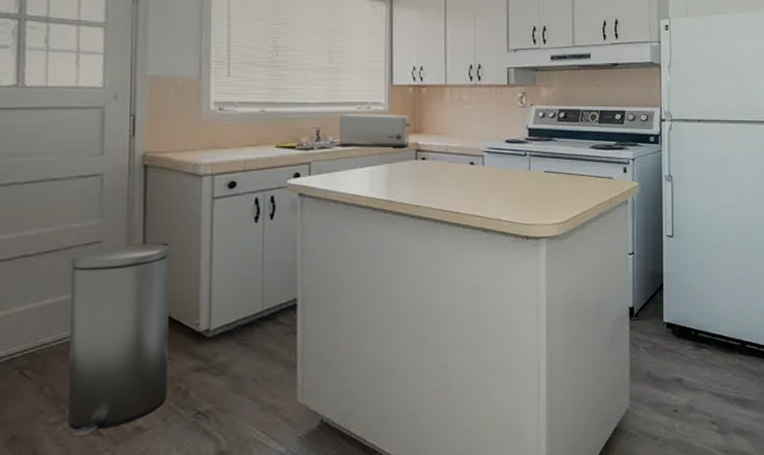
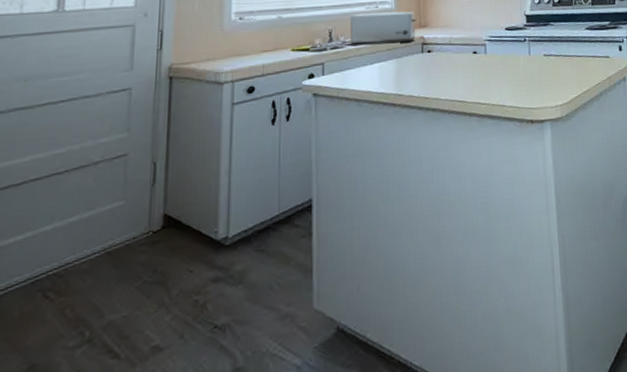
pedal bin: present [67,242,170,437] -> none [86,151,192,362]

